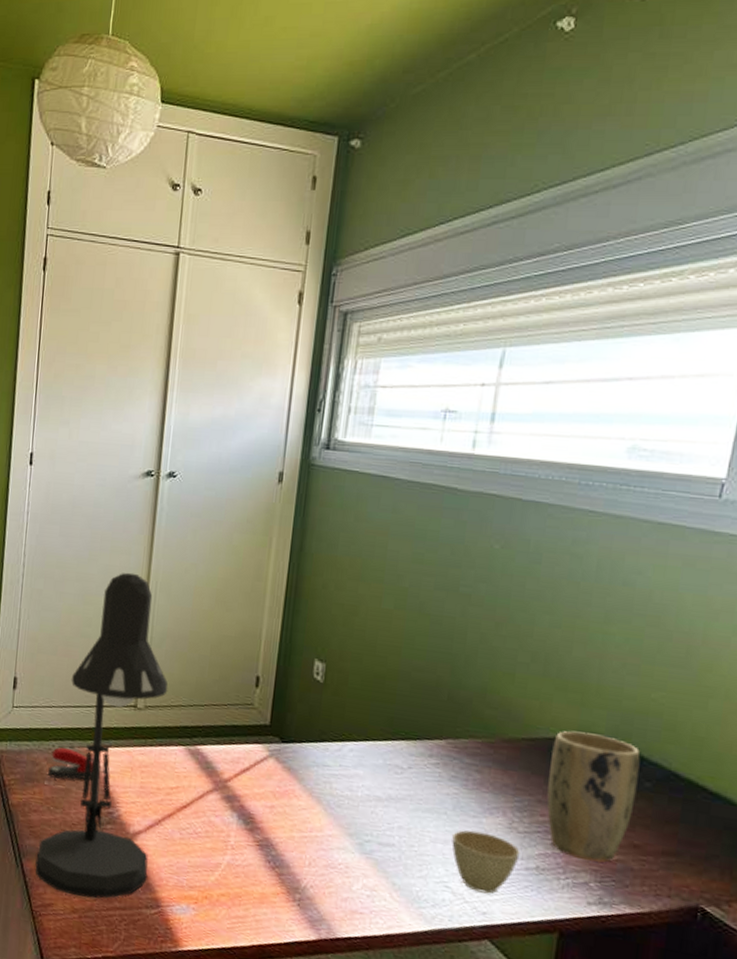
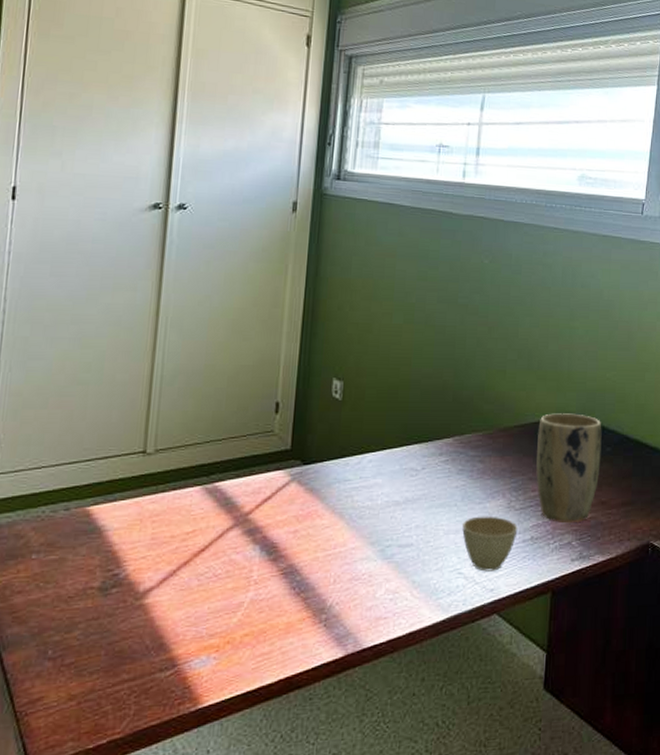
desk lamp: present [35,572,168,899] -> none [19,310,182,680]
stapler: present [48,747,93,780] -> none [36,511,94,549]

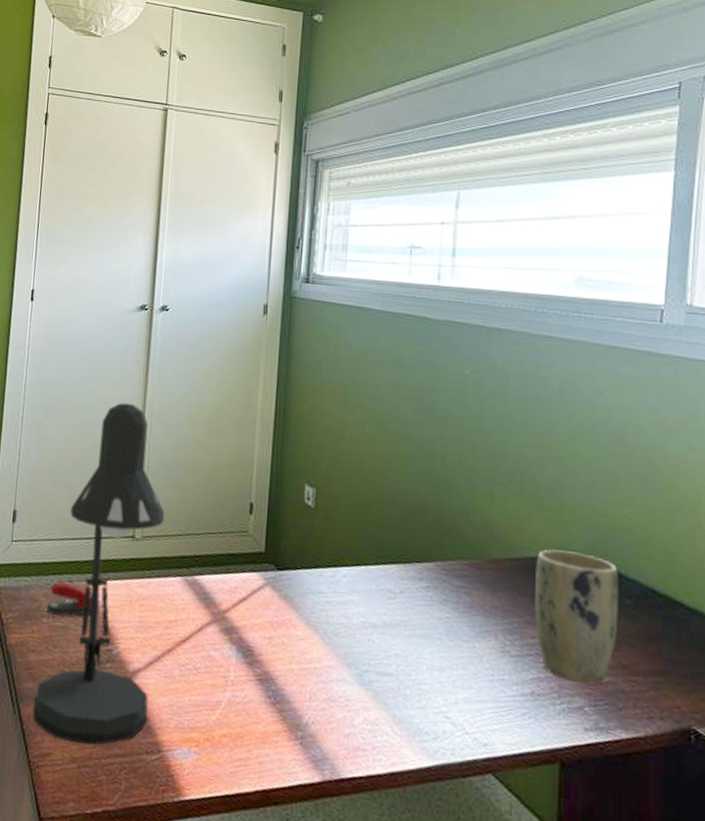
desk lamp: none [19,310,182,680] -> present [33,402,165,746]
stapler: none [36,511,94,549] -> present [47,582,92,616]
cup: present [462,516,518,572] -> none [448,655,515,724]

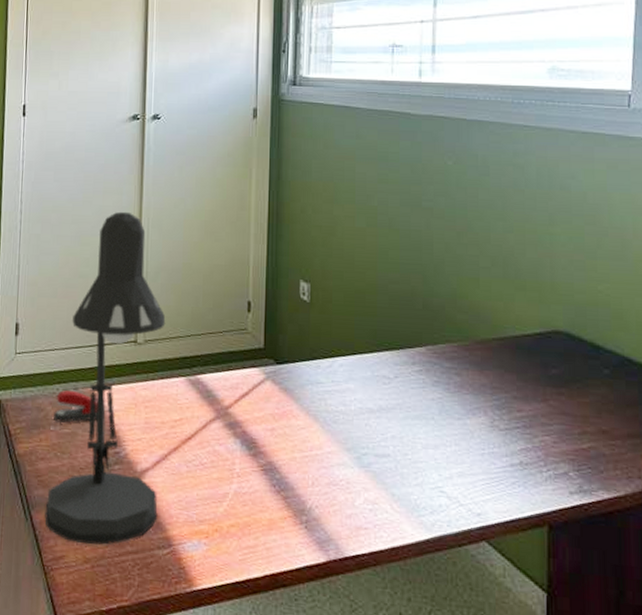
plant pot: present [535,549,619,685] -> none [520,327,598,451]

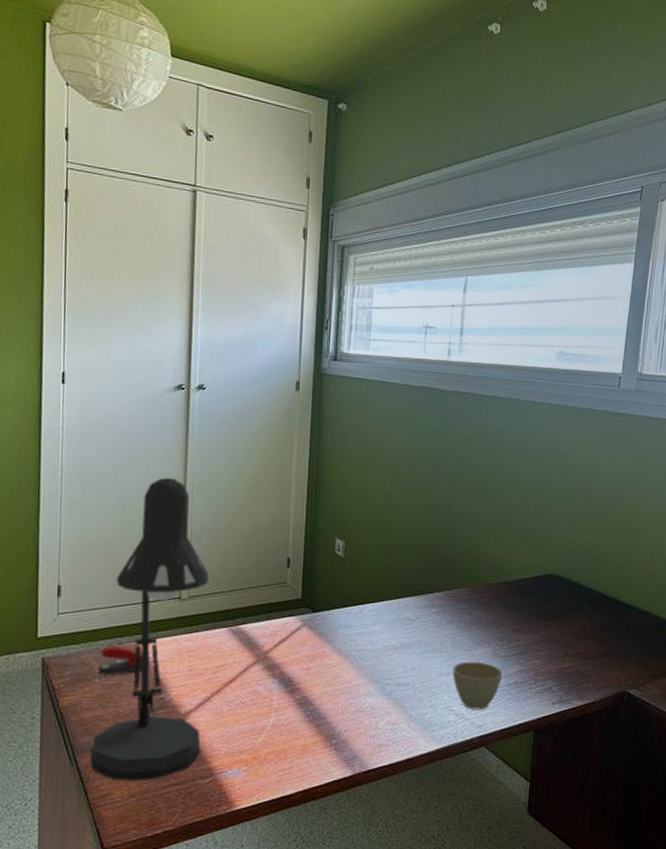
cup: none [442,432,504,495] -> present [453,661,503,710]

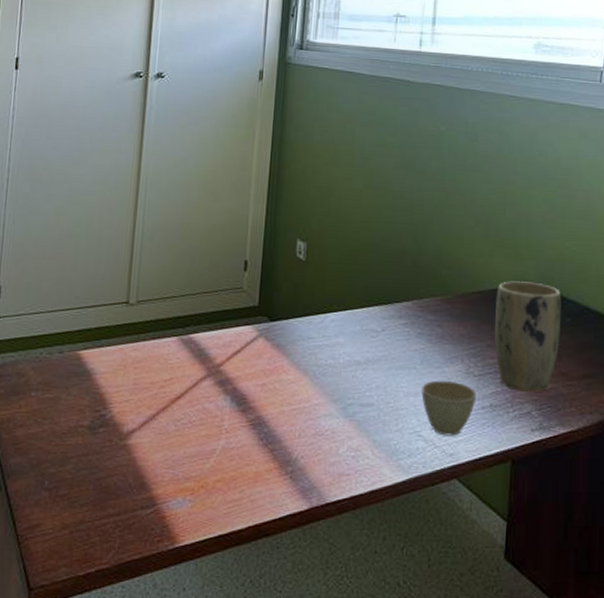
desk lamp: present [90,477,210,781] -> none [21,170,160,510]
stapler: present [98,645,143,675] -> none [35,353,84,387]
plant pot: none [519,572,581,671] -> present [494,281,562,393]

